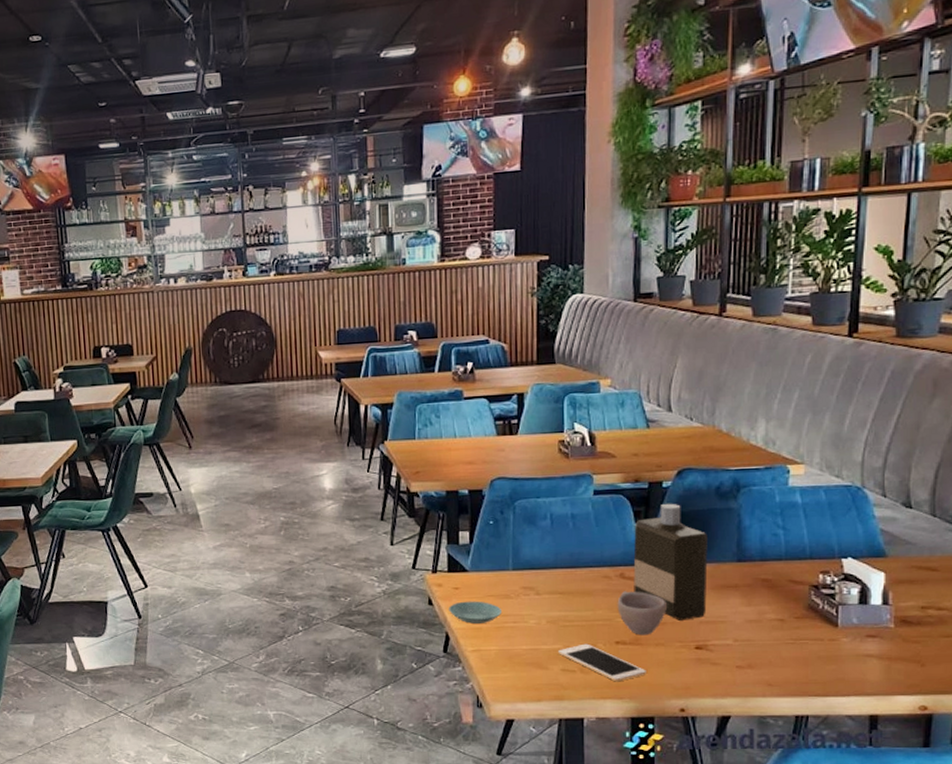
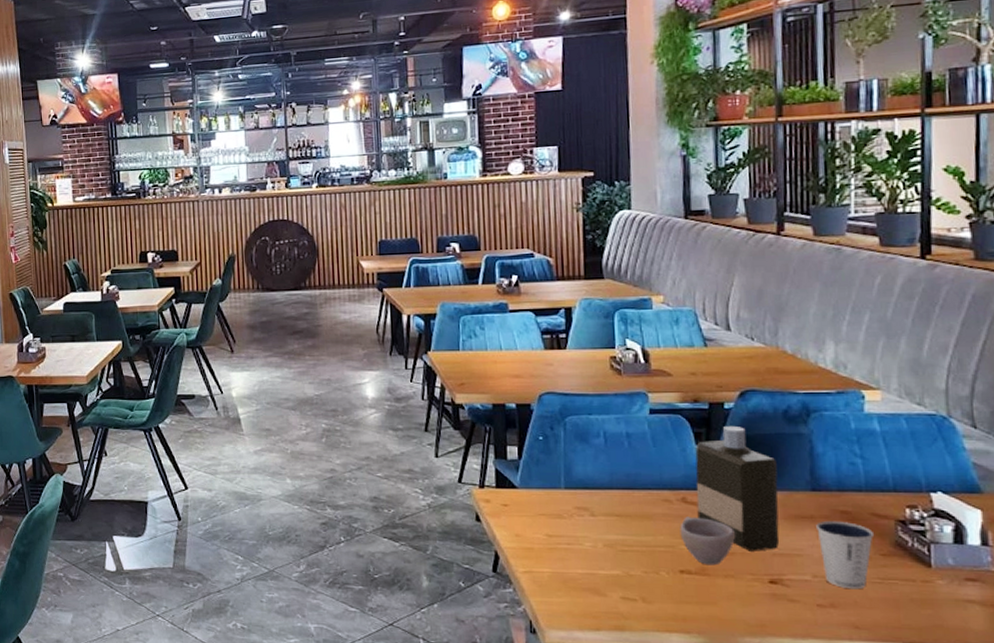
saucer: present [449,601,503,624] -> none [497,519,555,543]
cell phone: present [557,643,646,682] -> none [616,570,716,615]
dixie cup: none [740,588,789,651] -> present [816,520,873,590]

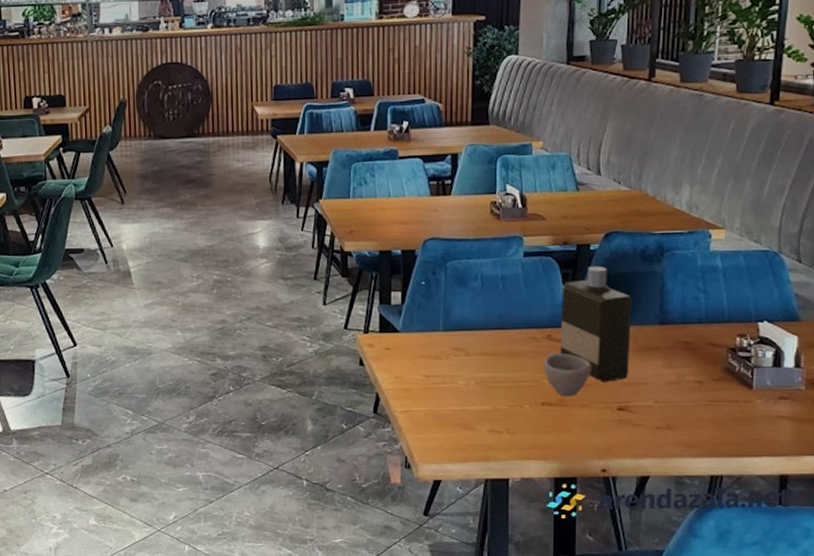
dixie cup: present [816,520,873,590] -> none [661,351,708,412]

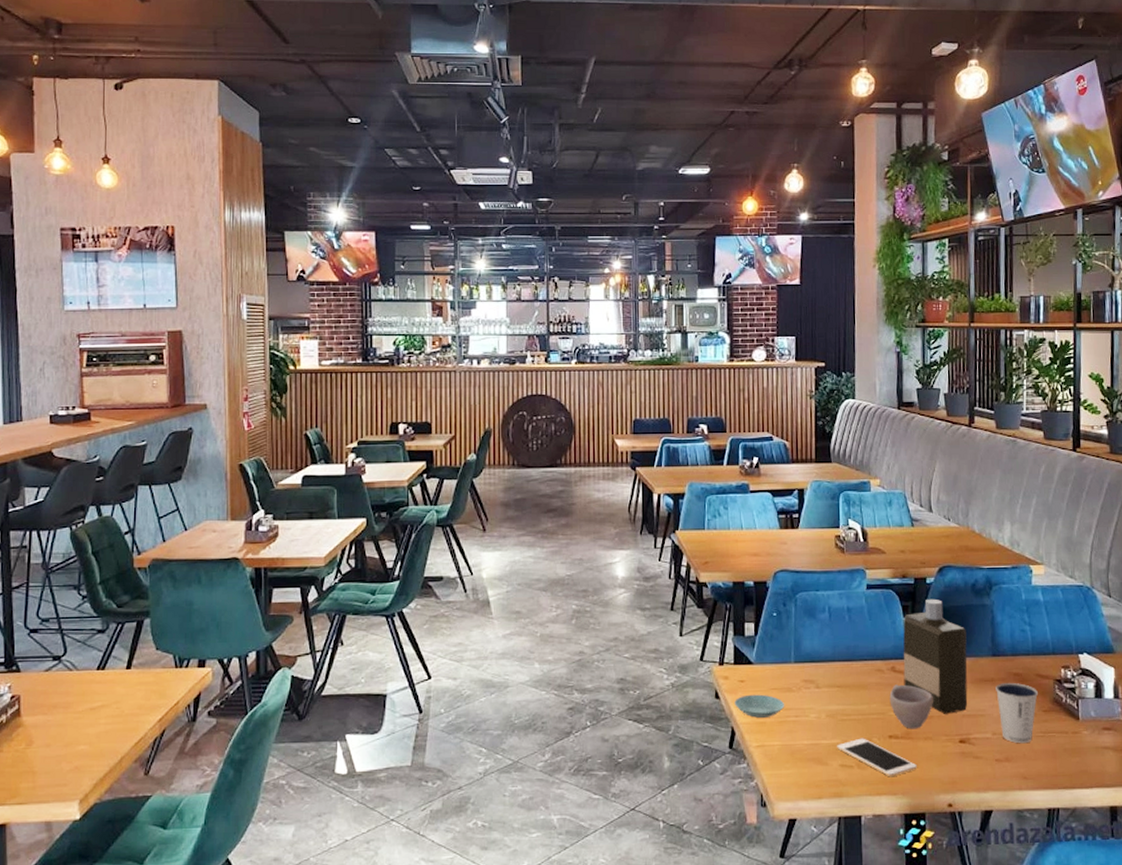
saucer: none [379,361,432,384] -> present [734,694,785,718]
cell phone: none [484,404,570,443] -> present [836,738,917,777]
dixie cup: none [661,351,708,412] -> present [996,682,1038,744]

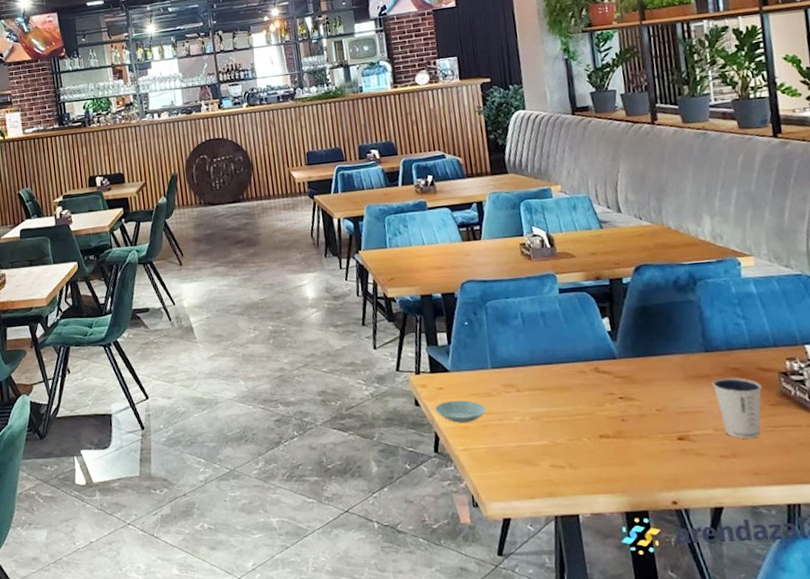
cell phone: present [836,738,917,777] -> none [544,438,634,476]
cup: present [889,684,933,729] -> none [595,384,644,429]
bottle: present [903,598,968,714] -> none [601,298,683,412]

